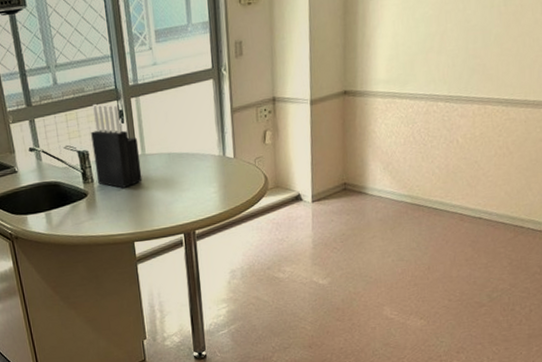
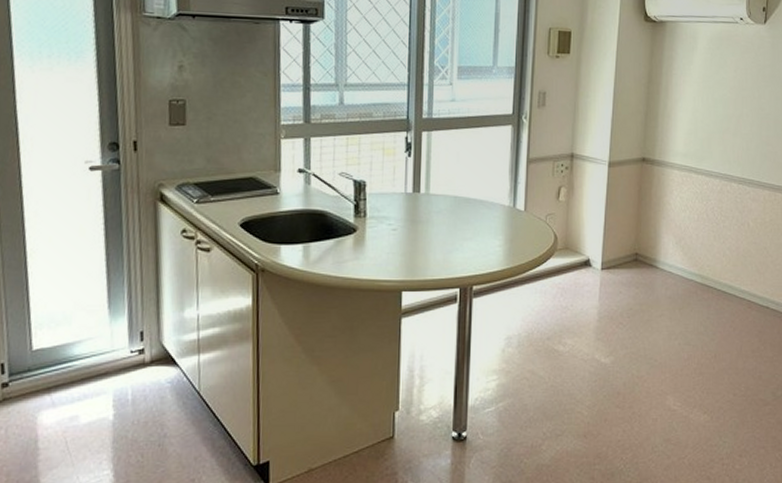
knife block: present [91,103,143,188] -> none [370,131,423,228]

